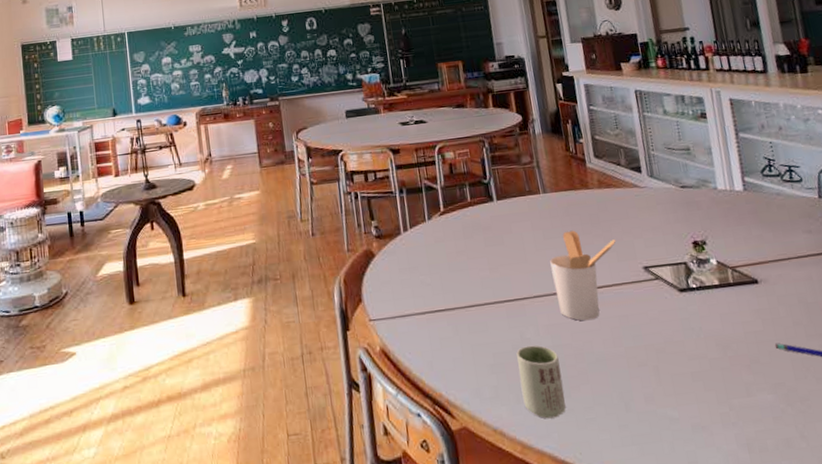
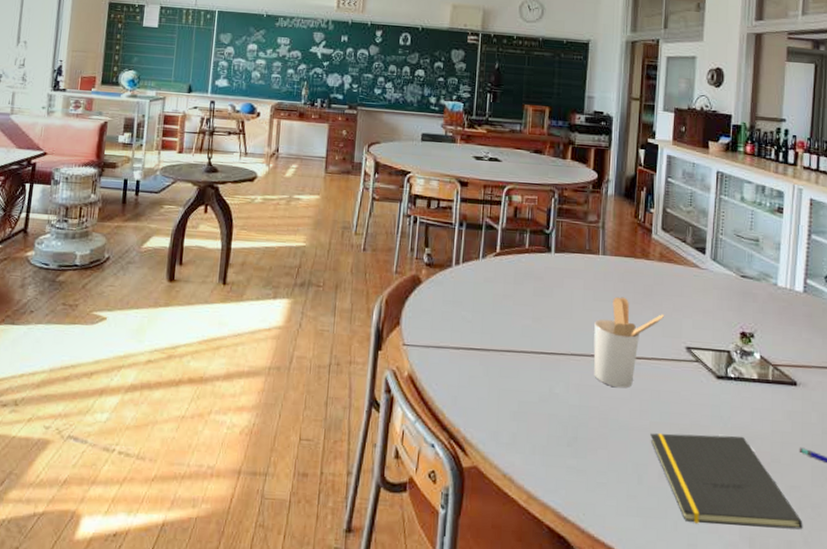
cup: present [516,345,566,419] -> none [538,400,582,476]
notepad: none [627,344,797,441] -> present [650,432,803,530]

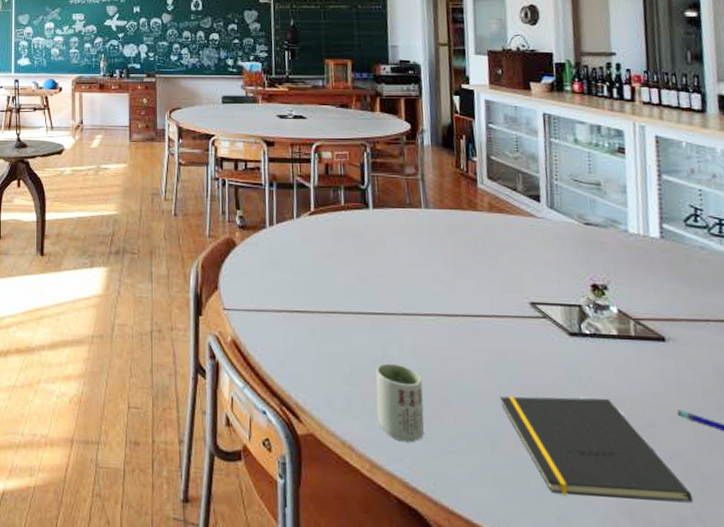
cup: none [538,400,582,476] -> present [376,363,424,443]
utensil holder: present [593,296,665,389] -> none [424,251,502,349]

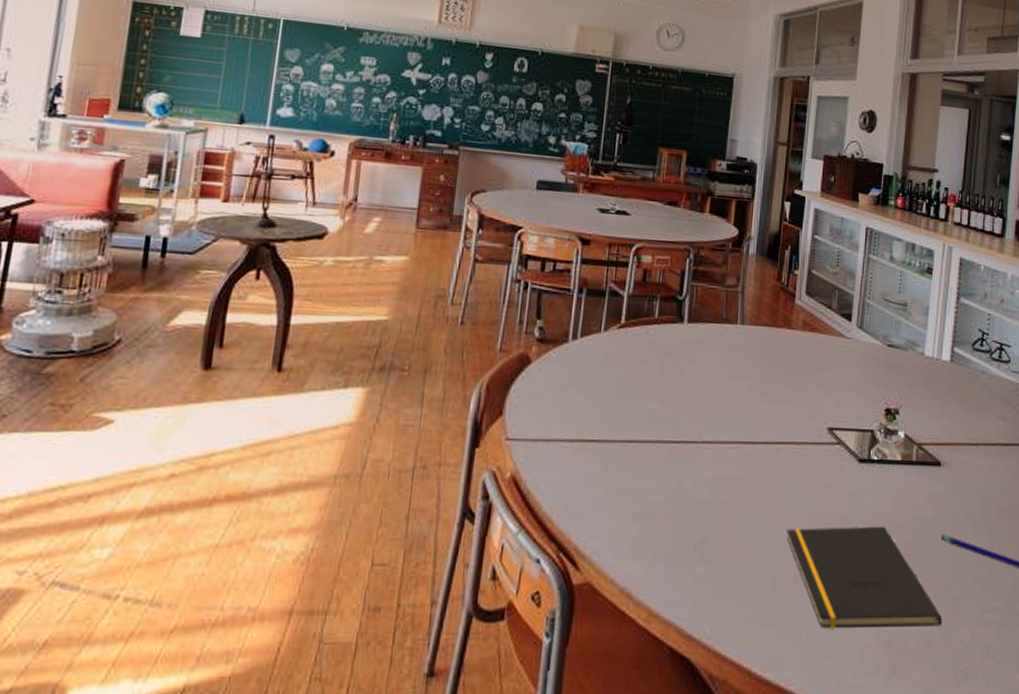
cup: present [376,363,424,443] -> none [661,497,713,585]

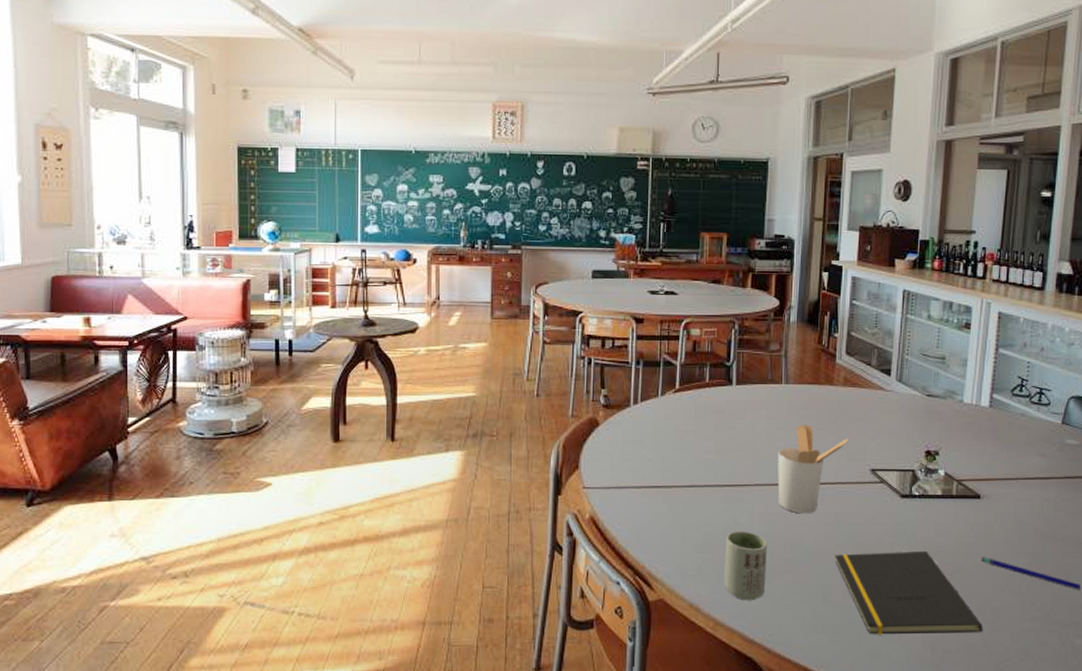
cup: none [661,497,713,585] -> present [724,531,767,601]
utensil holder: none [727,372,807,479] -> present [777,424,849,514]

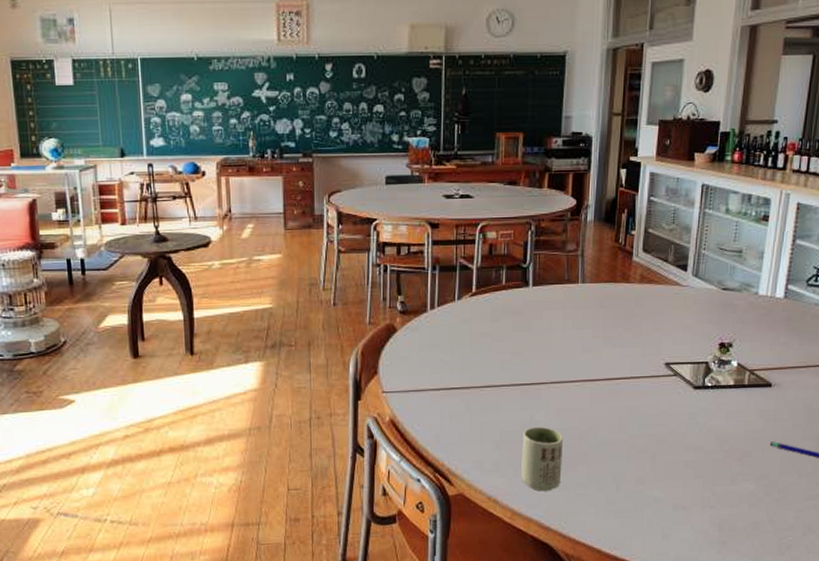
utensil holder: present [777,424,849,514] -> none [573,322,645,409]
notepad: present [835,550,983,635] -> none [628,438,769,518]

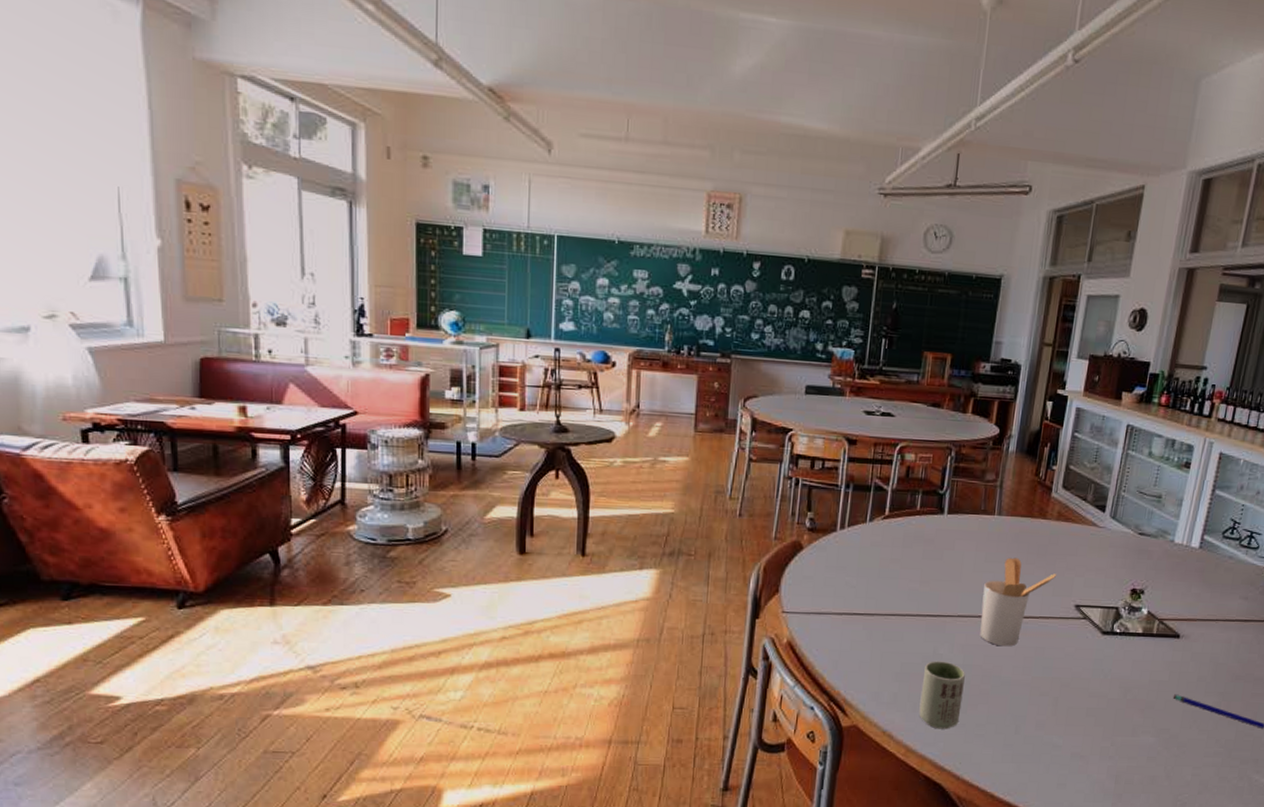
utensil holder: none [573,322,645,409] -> present [980,557,1057,647]

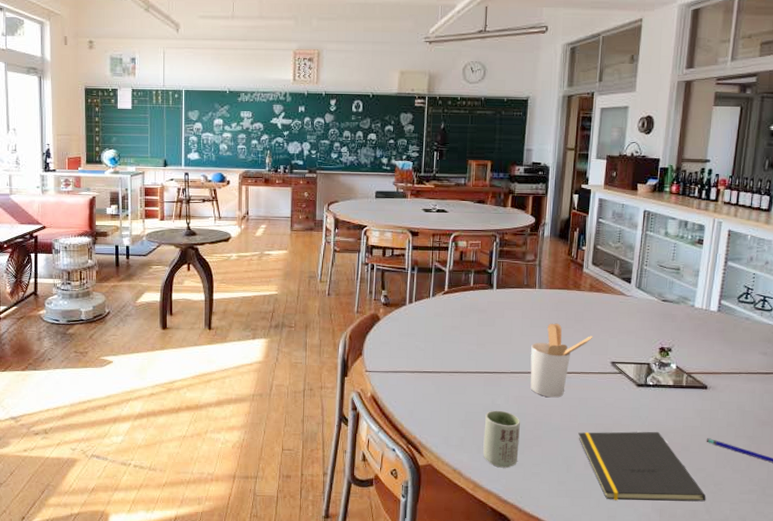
notepad: none [1031,686,1168,766] -> present [578,431,706,502]

